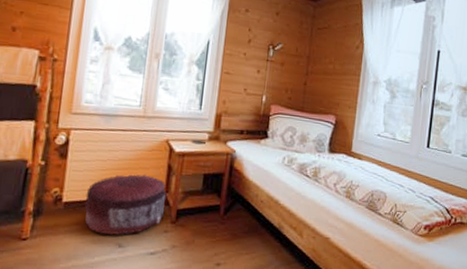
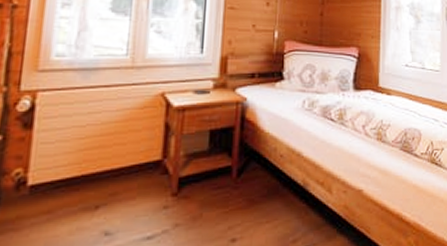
pouf: present [84,174,166,235] -> none [57,138,164,221]

